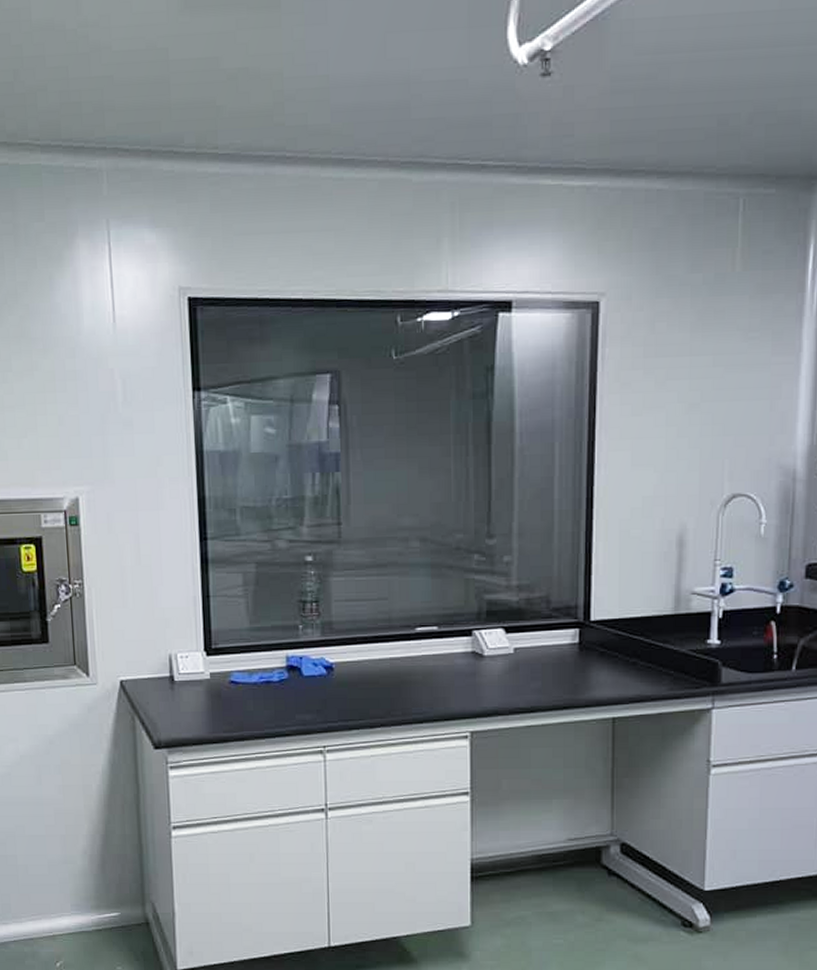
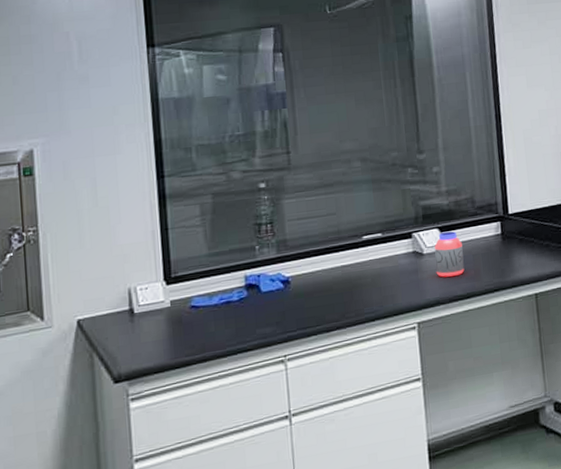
jar: none [496,633,530,685] -> present [434,231,465,278]

